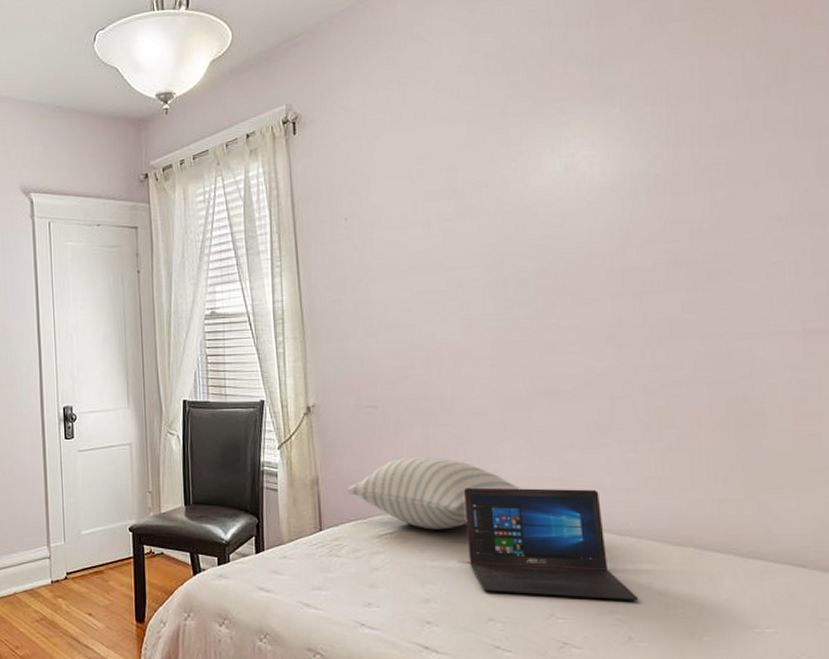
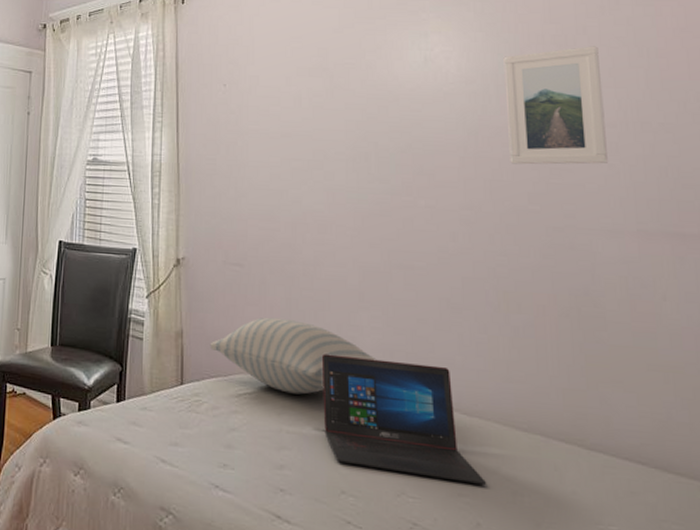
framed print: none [654,131,773,273] -> present [503,46,609,165]

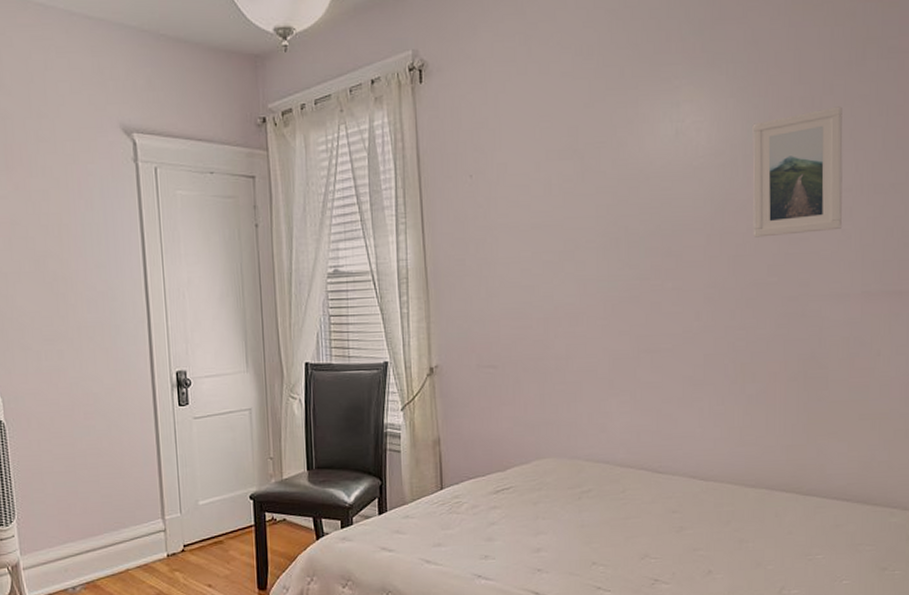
pillow: present [210,317,377,395] -> none [467,414,625,484]
laptop: present [321,353,486,485] -> none [574,440,717,539]

